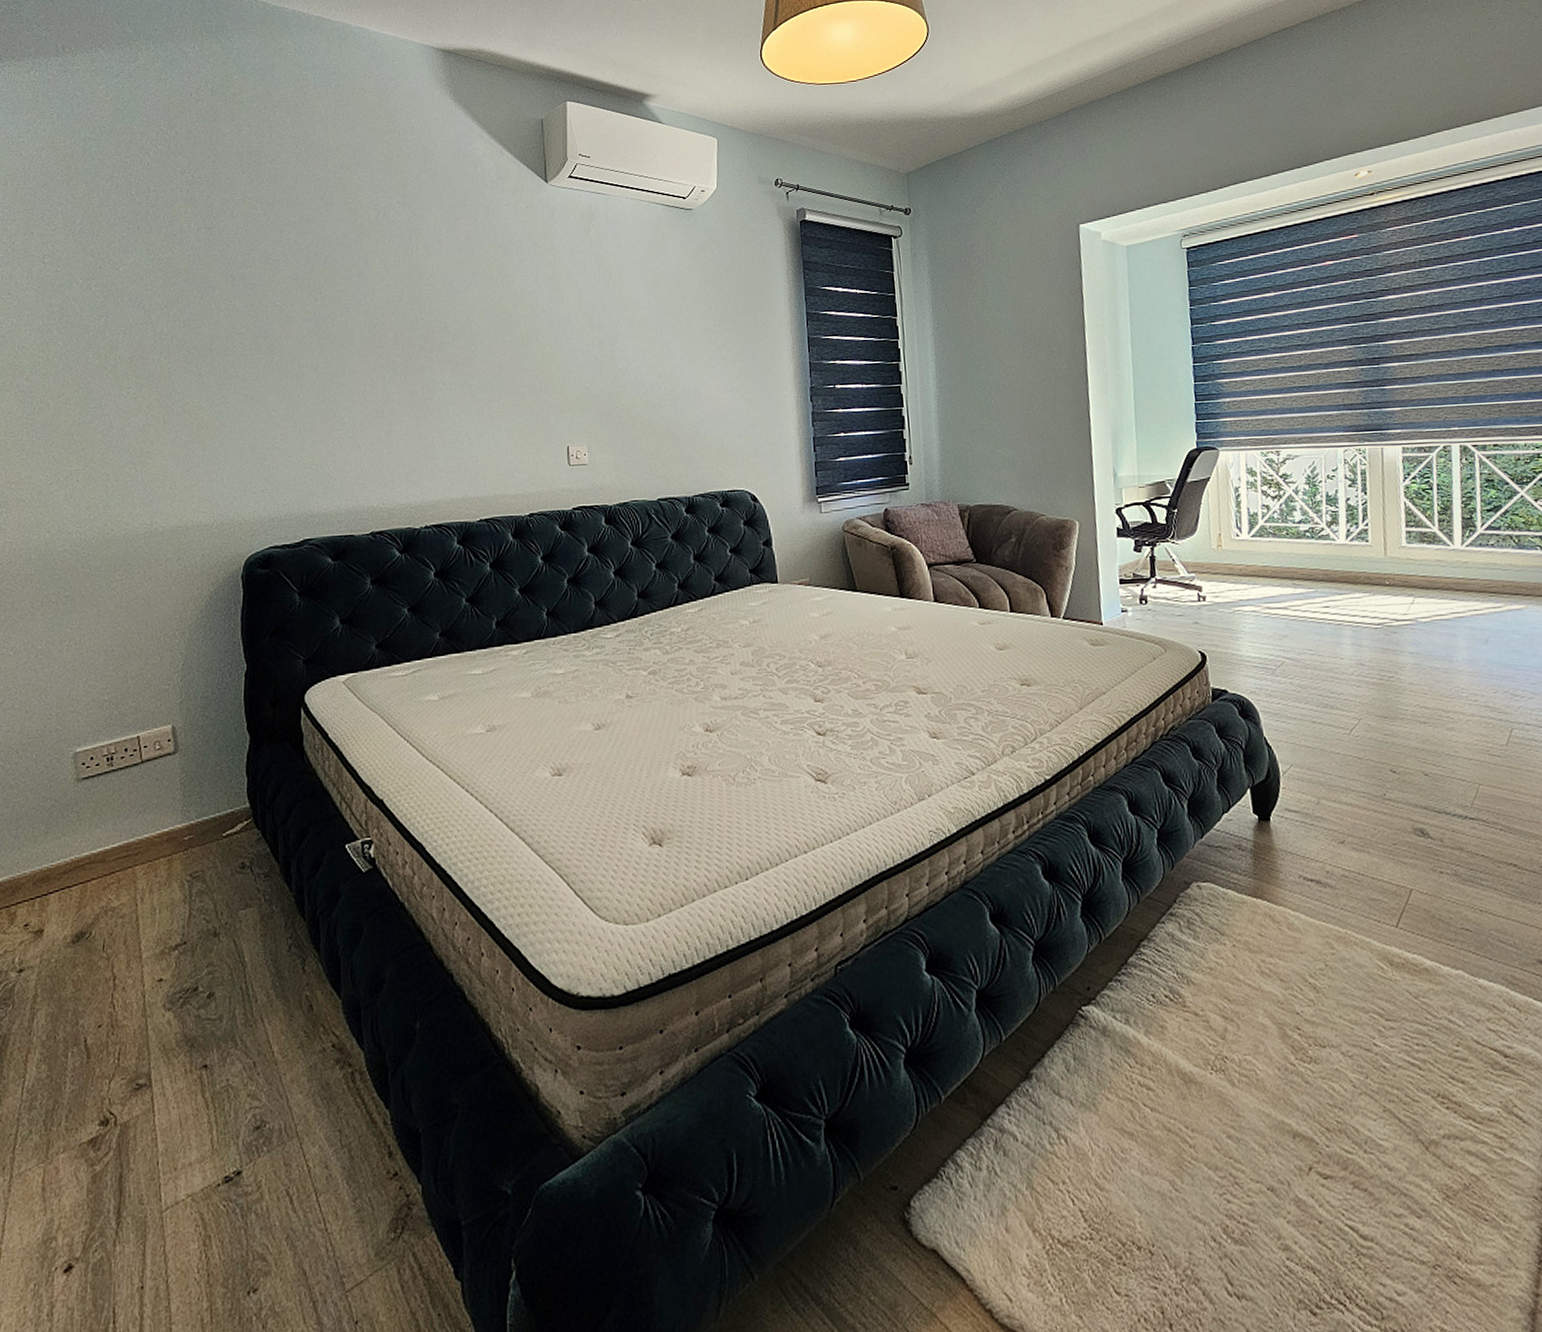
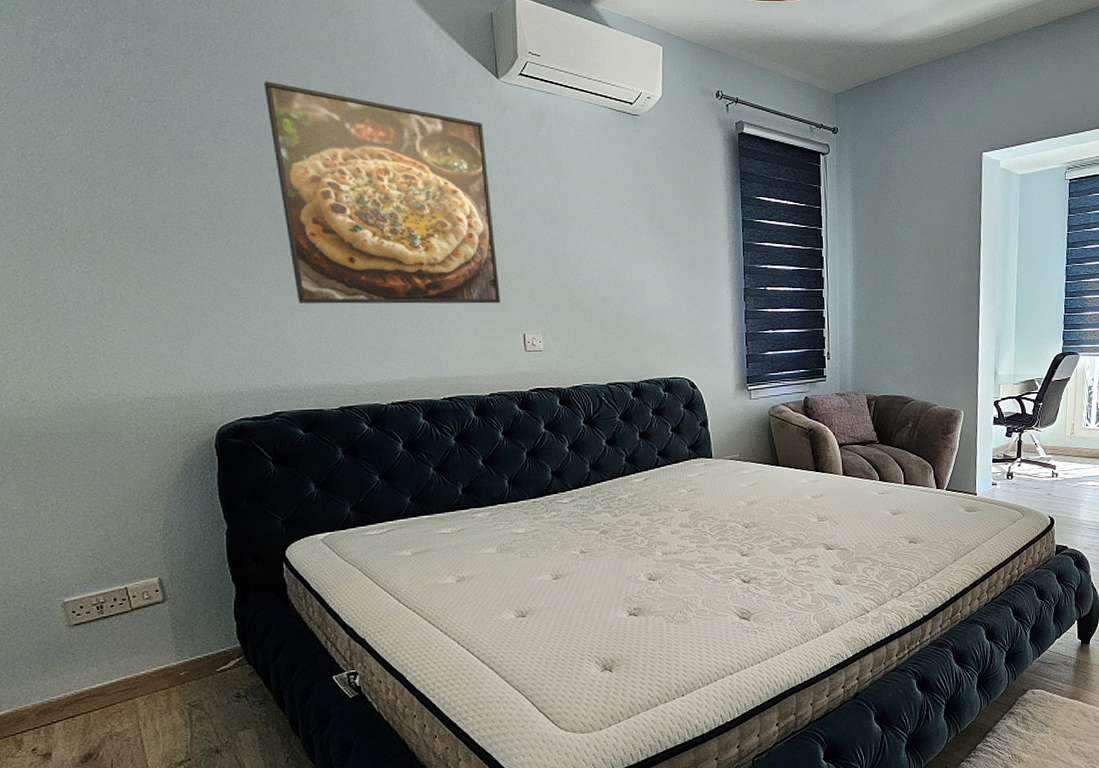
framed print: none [317,201,543,423] -> present [264,81,500,304]

